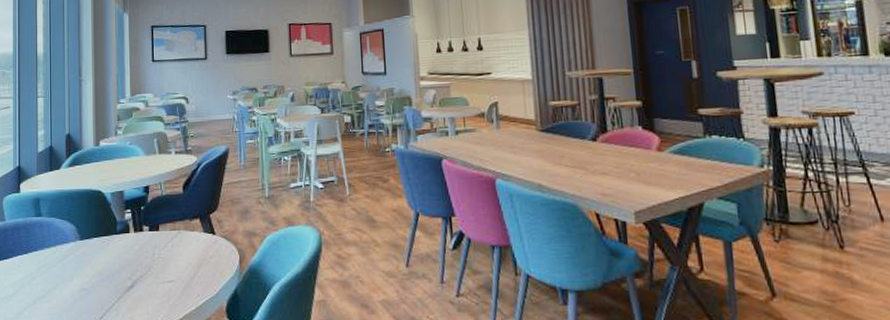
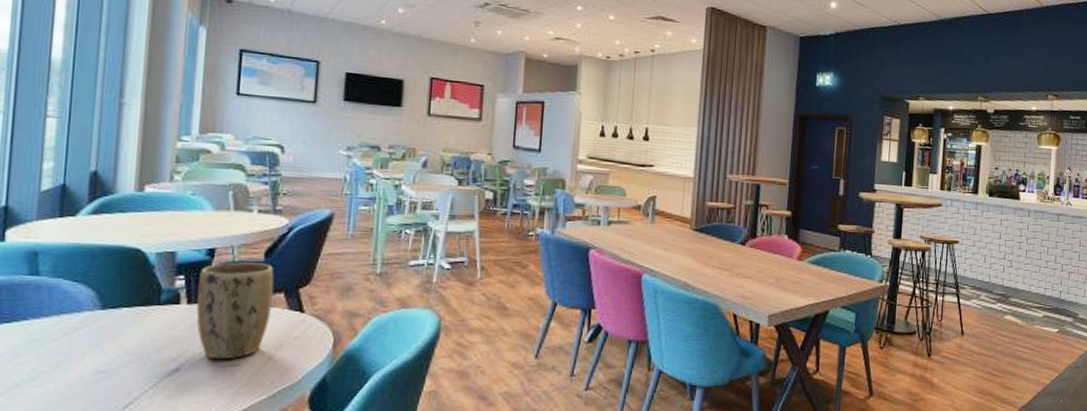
plant pot: none [140,195,192,277] -> present [196,262,274,360]

